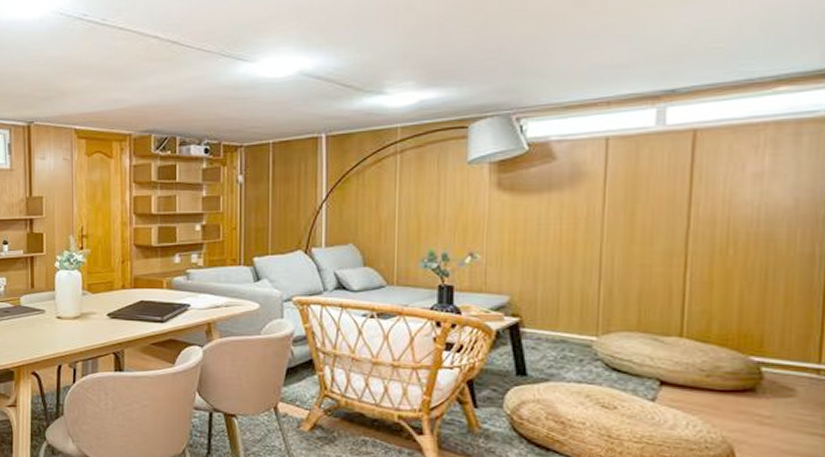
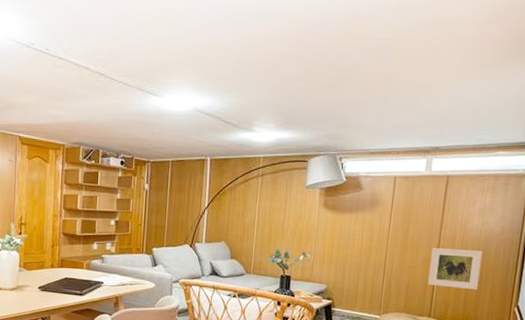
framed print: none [674,235,764,295] -> present [428,248,482,290]

